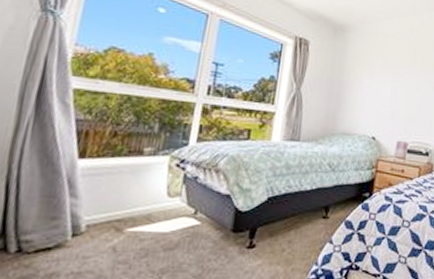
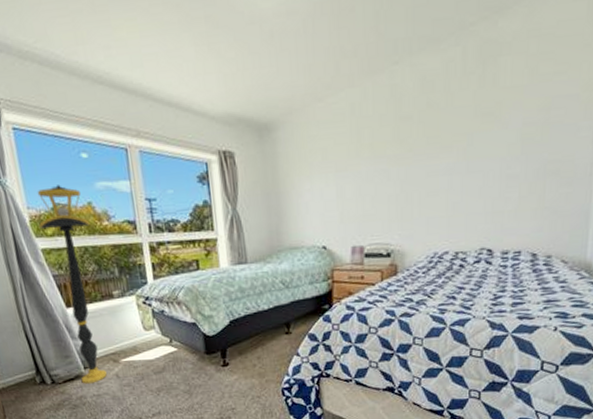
floor lamp: none [61,30,144,257] -> present [37,185,107,384]

